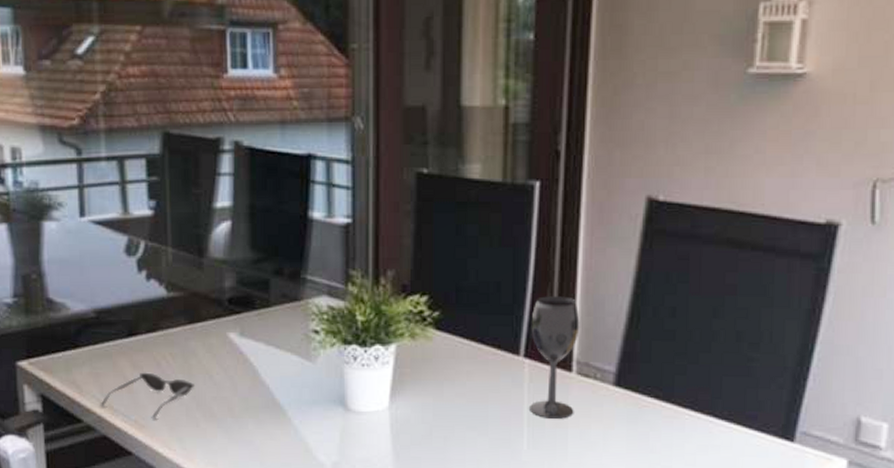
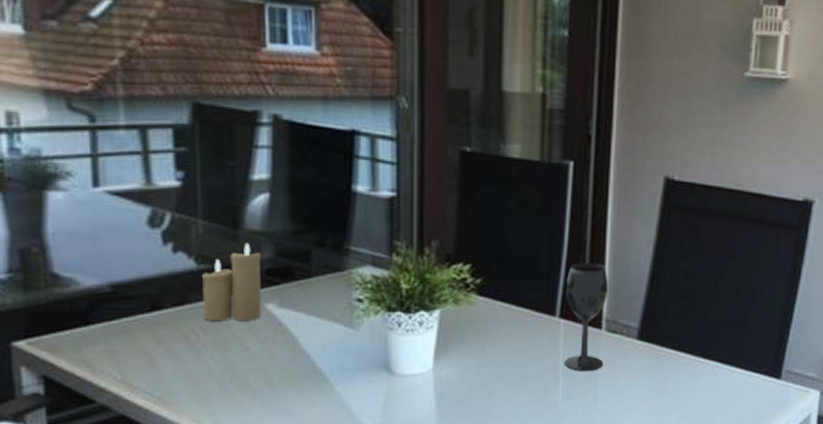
sunglasses: present [100,372,194,418] -> none [116,347,228,394]
candle: none [172,271,225,350] -> present [202,243,262,321]

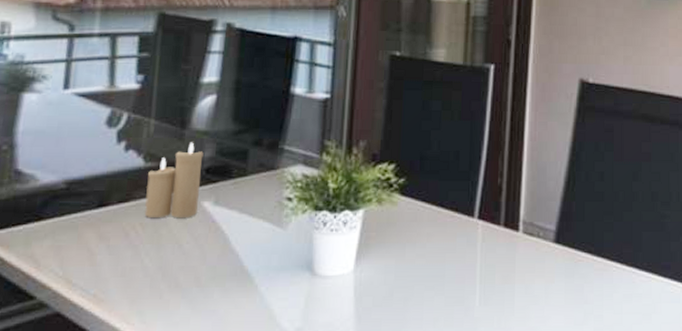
wine glass: present [565,263,609,371] -> none [482,163,526,275]

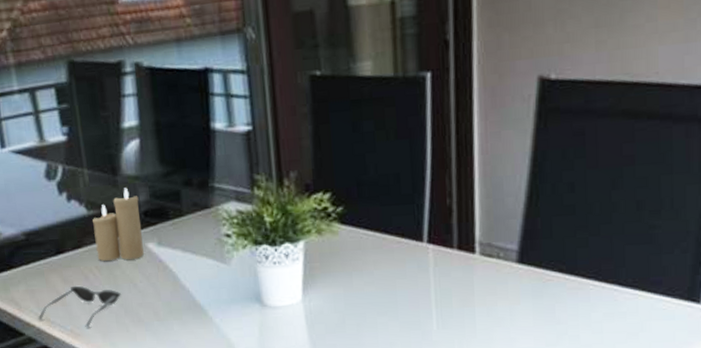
sunglasses: none [57,243,162,292] -> present [38,285,121,327]

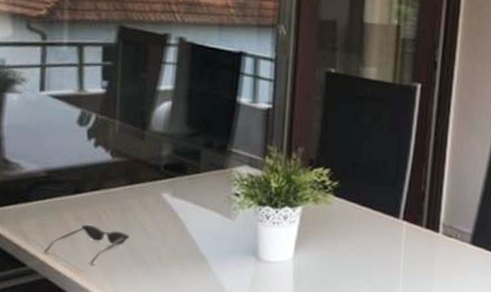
candle: present [93,188,144,261] -> none [113,142,162,207]

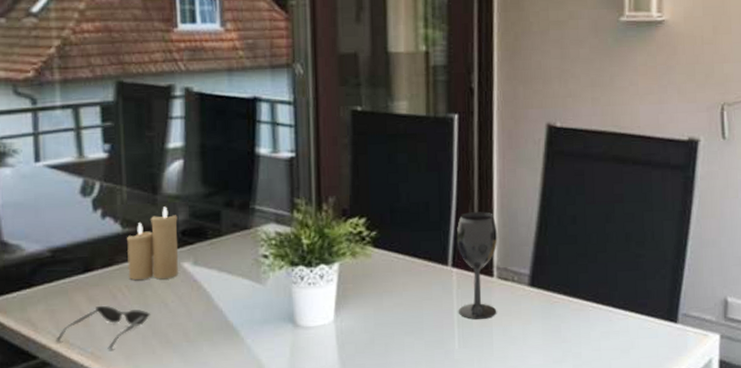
candle: none [113,142,162,207] -> present [127,207,179,280]
wine glass: none [405,173,447,270] -> present [456,212,498,319]

